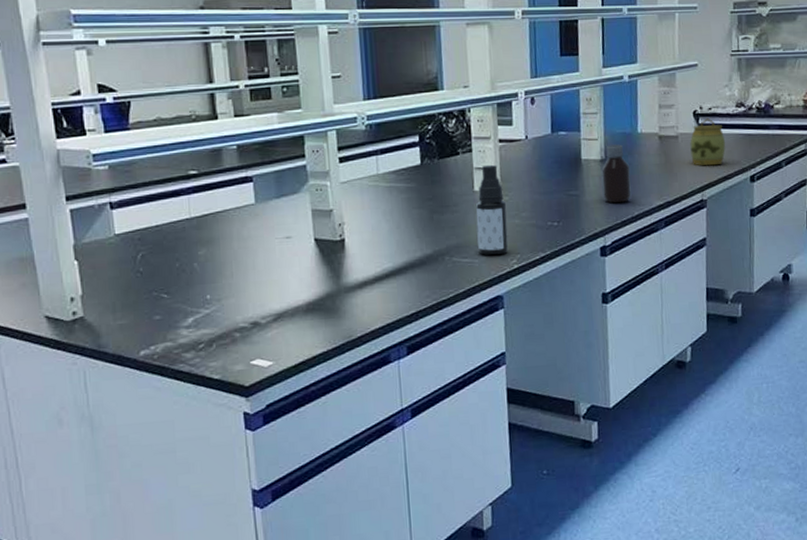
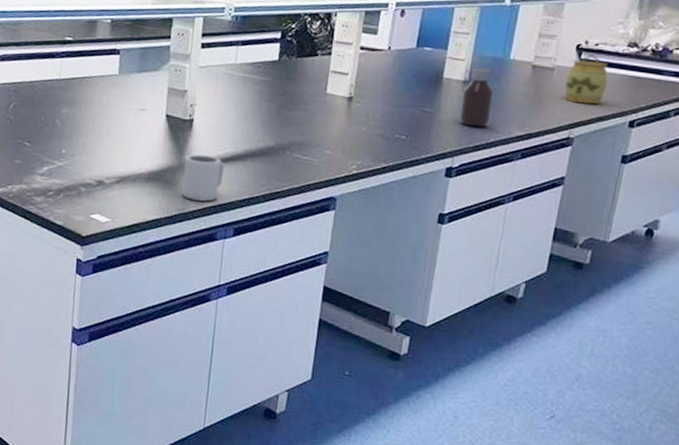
cup: none [343,274,386,325] -> present [182,154,225,202]
spray bottle: present [475,164,509,255] -> none [320,69,357,158]

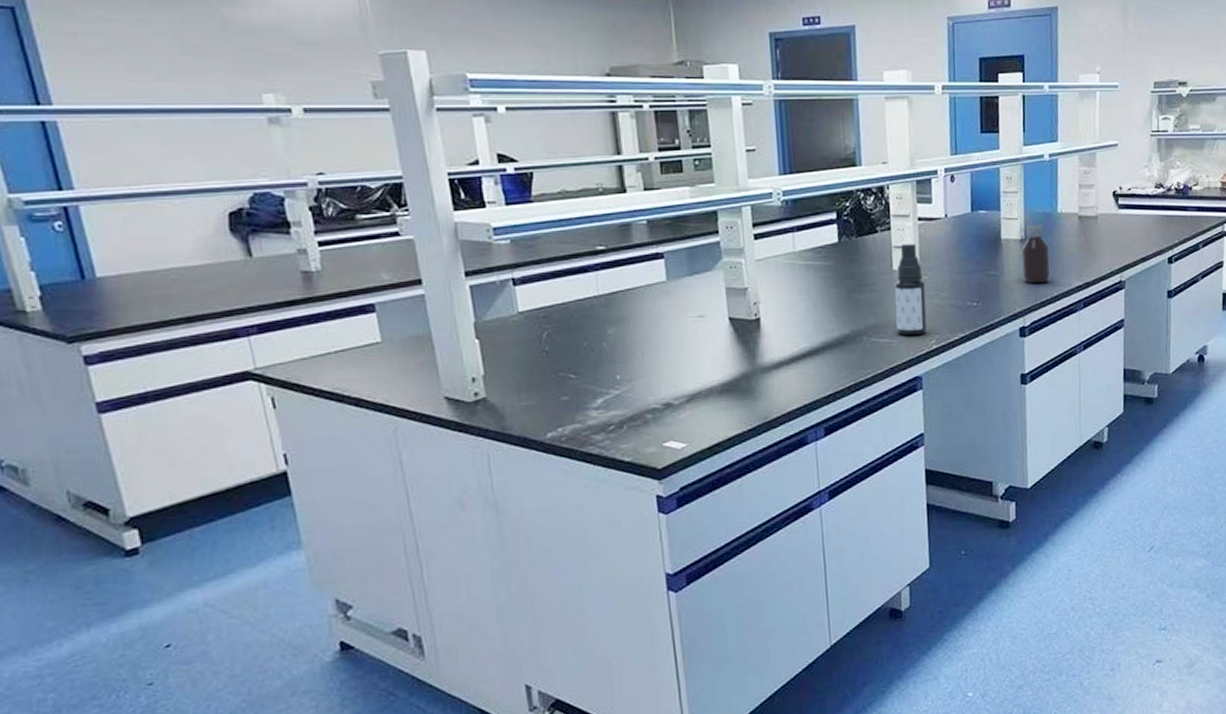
cup: present [182,154,225,202] -> none [759,354,803,406]
spray bottle: none [320,69,357,158] -> present [894,243,928,335]
jar: present [564,54,608,104] -> none [1109,199,1145,247]

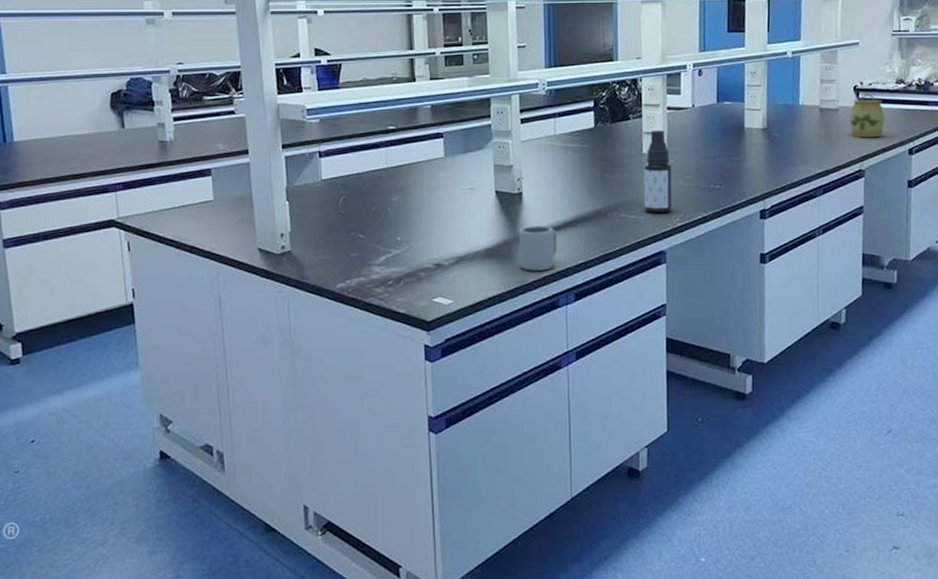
cup: none [759,354,803,406] -> present [519,226,558,271]
bottle: present [1021,224,1051,284] -> none [763,115,792,170]
jar: none [1109,199,1145,247] -> present [850,93,885,138]

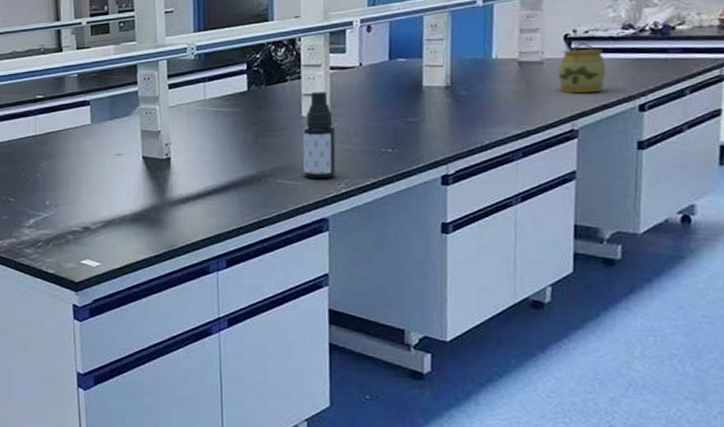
cup: present [519,226,558,271] -> none [167,191,208,236]

